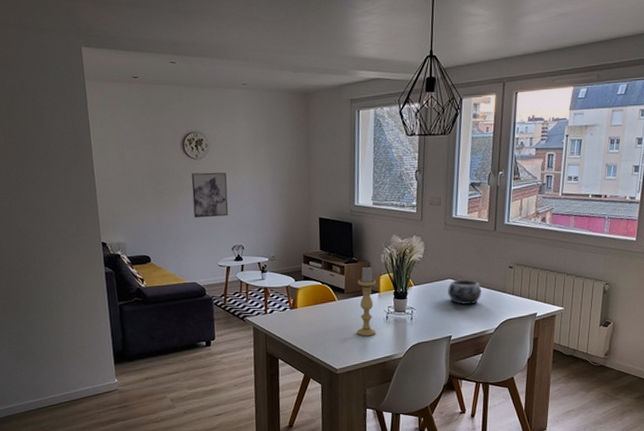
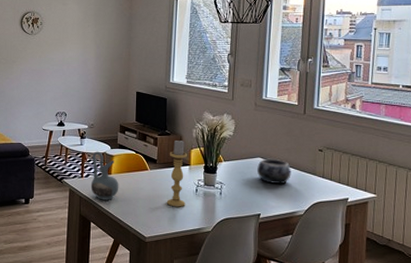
wall art: present [191,172,228,218] -> none [25,46,56,86]
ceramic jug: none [276,285,307,336] -> present [90,151,119,200]

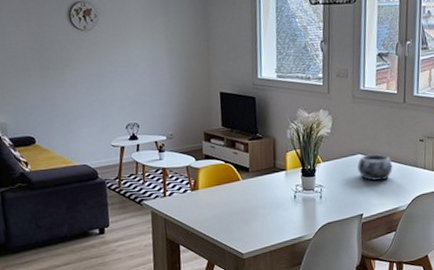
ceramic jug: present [90,151,119,200] -> none [175,165,209,220]
candle holder: present [166,139,187,207] -> none [262,143,284,218]

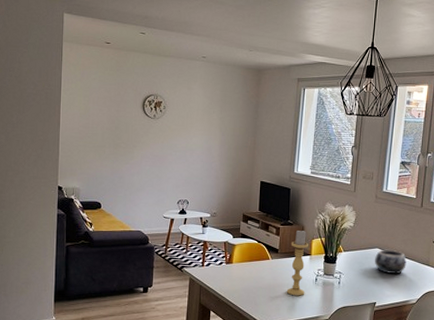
candle holder: none [262,143,284,218] -> present [286,230,308,296]

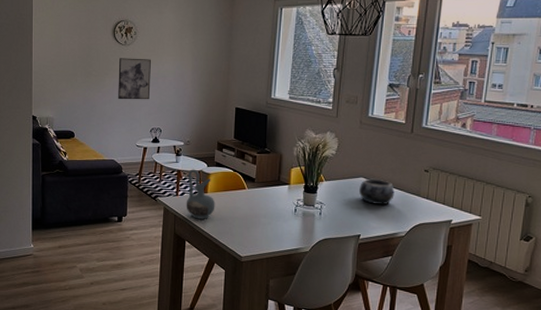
wall art: none [146,131,179,173] -> present [118,58,151,100]
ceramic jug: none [211,240,240,289] -> present [186,169,215,219]
candle holder: present [286,230,308,296] -> none [264,158,287,227]

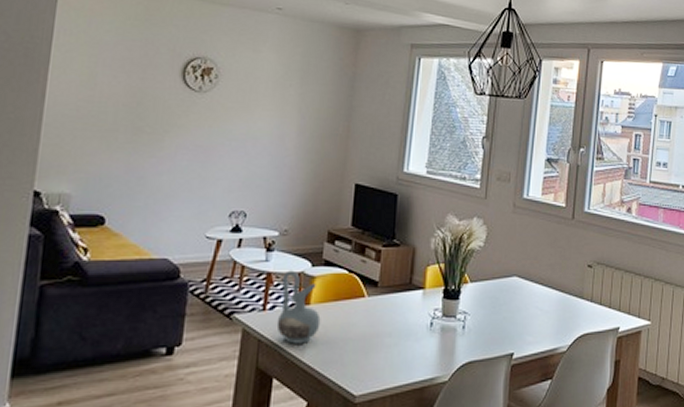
wall art: present [118,58,151,100] -> none [182,109,237,171]
decorative bowl: present [359,178,395,205] -> none [512,277,554,311]

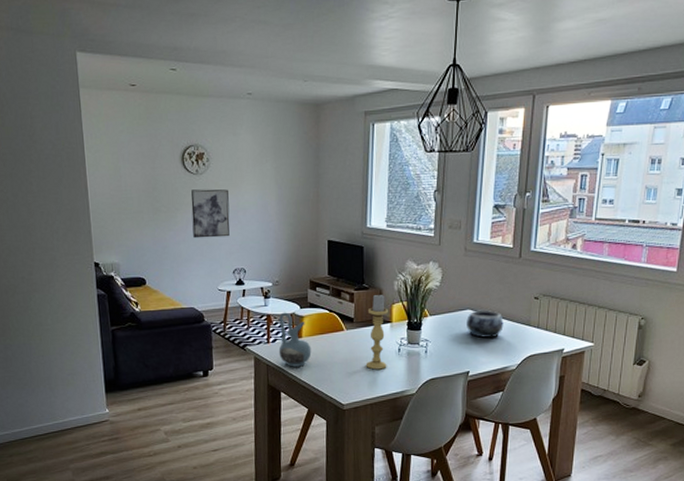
wall art: none [182,109,237,171] -> present [191,189,230,239]
candle holder: none [388,252,421,349] -> present [365,294,388,370]
decorative bowl: none [512,277,554,311] -> present [466,309,504,338]

